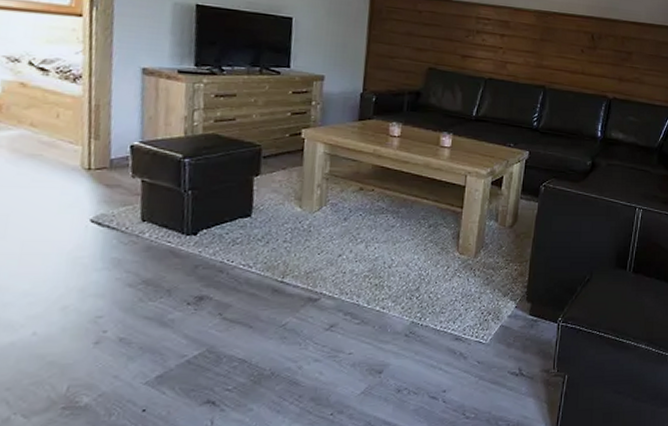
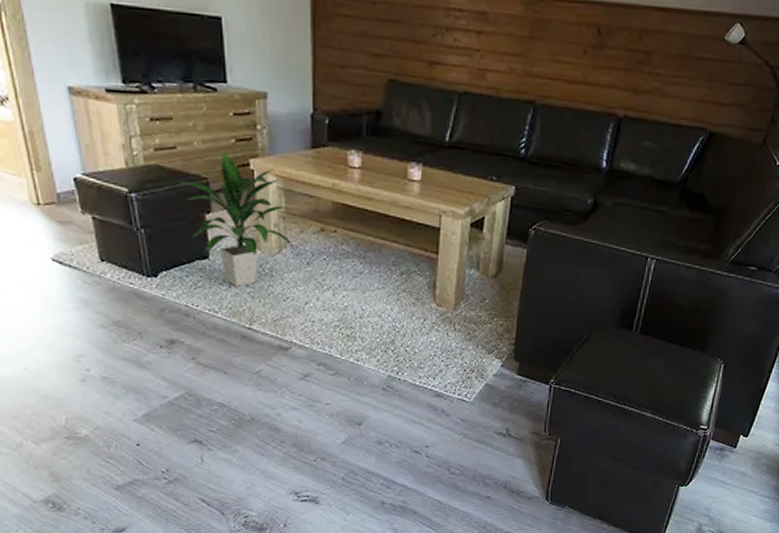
indoor plant: none [233,122,333,242] -> present [179,150,292,287]

